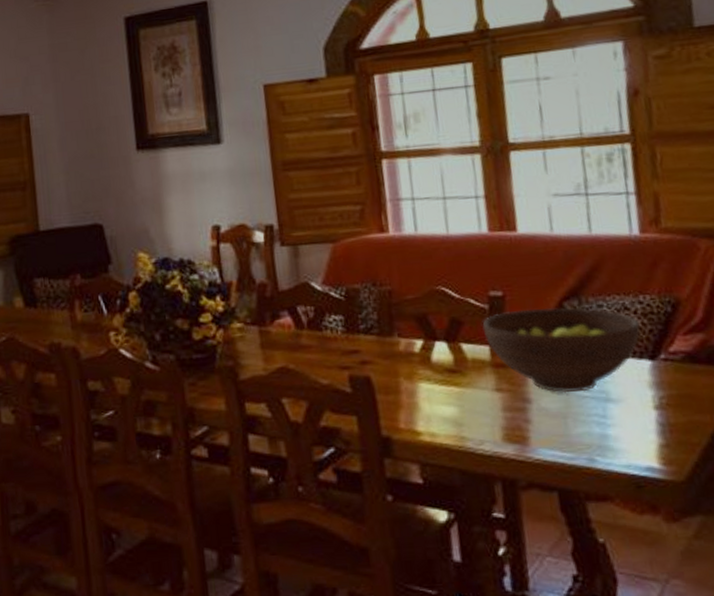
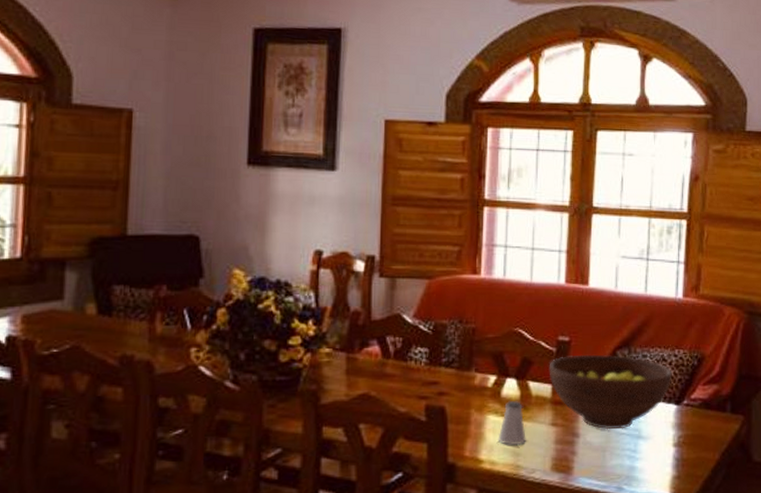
saltshaker: none [434,365,469,415] -> present [498,400,527,445]

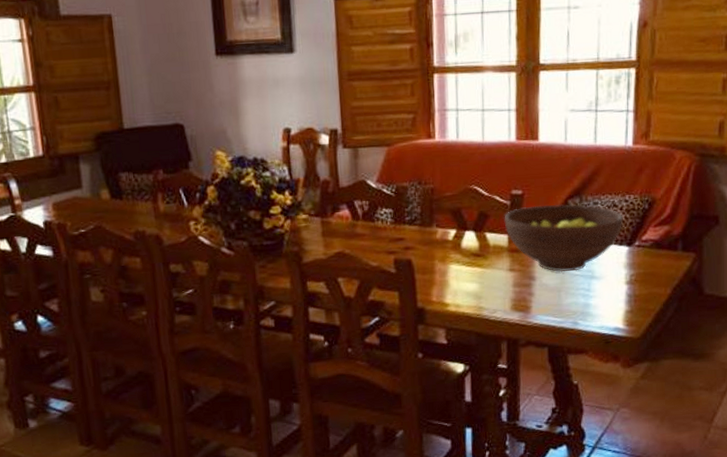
saltshaker: present [498,400,527,445] -> none [461,250,488,290]

